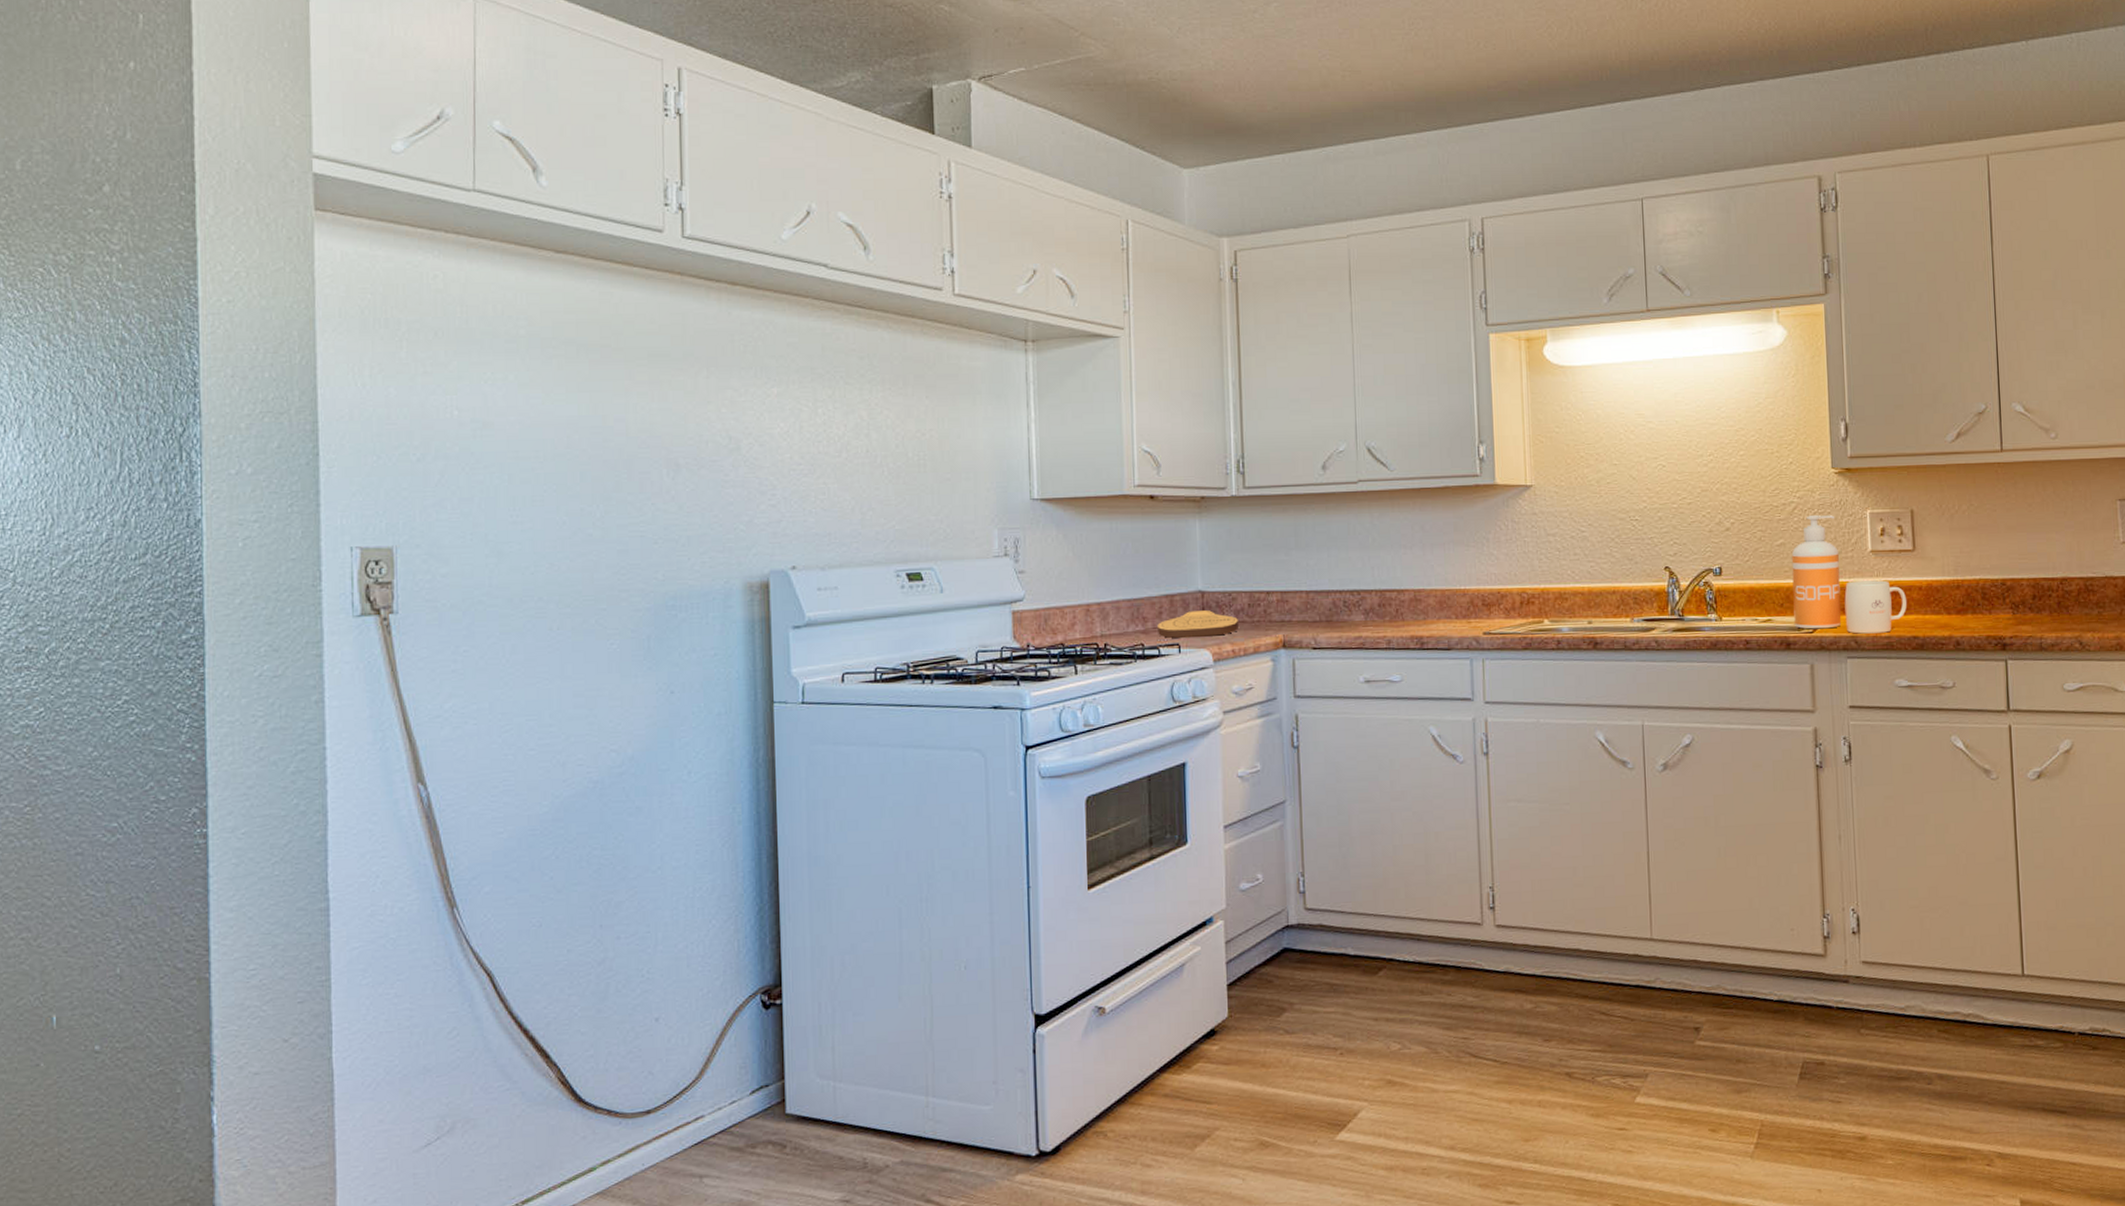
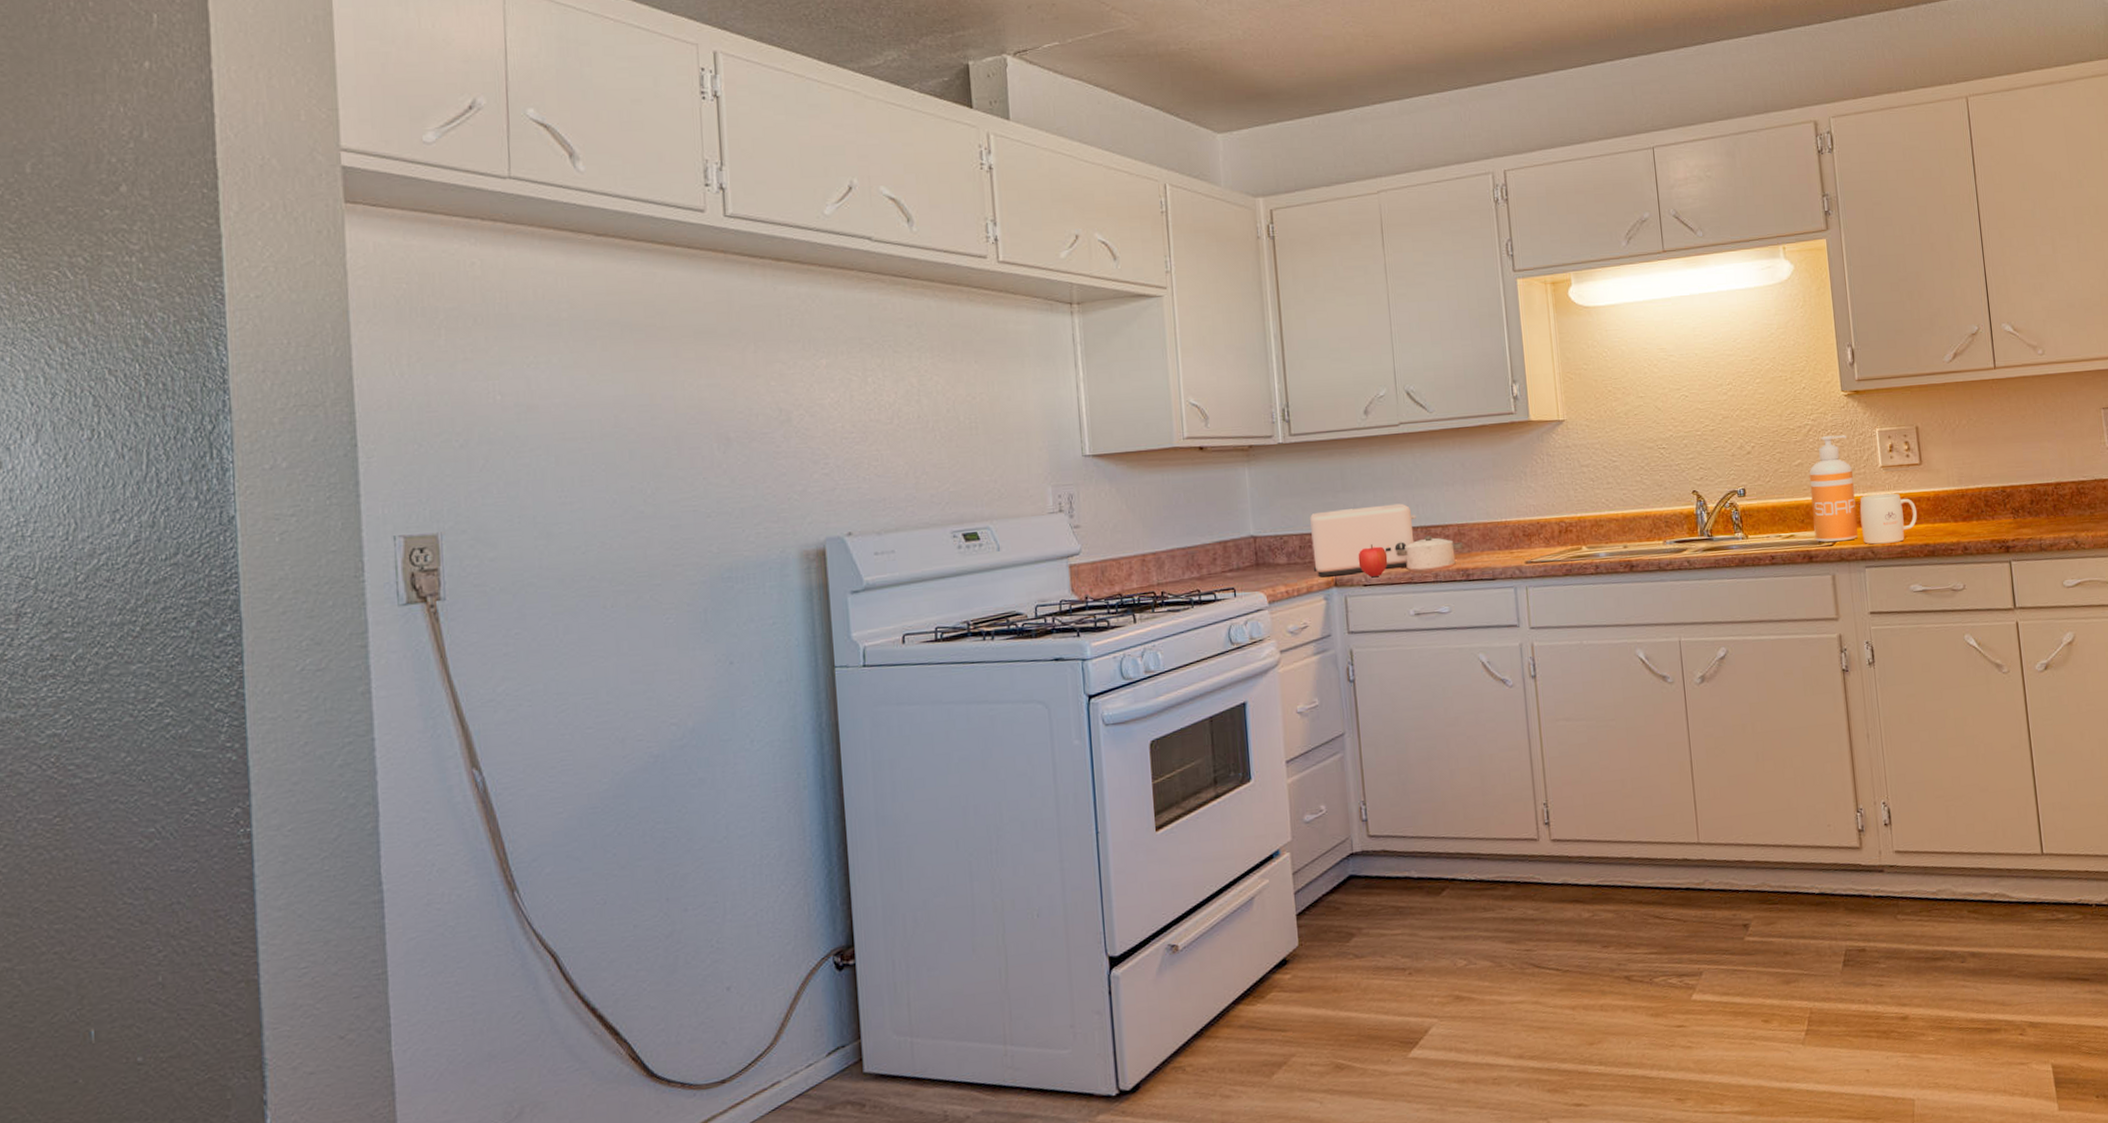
cutting board: present [1157,610,1238,639] -> none [1212,554,1291,583]
toaster: none [1261,565,1371,638] -> present [1310,503,1416,578]
fruit: none [1308,605,1339,640] -> present [1358,543,1388,577]
cooking pot: none [1347,599,1419,638] -> present [1395,535,1463,573]

